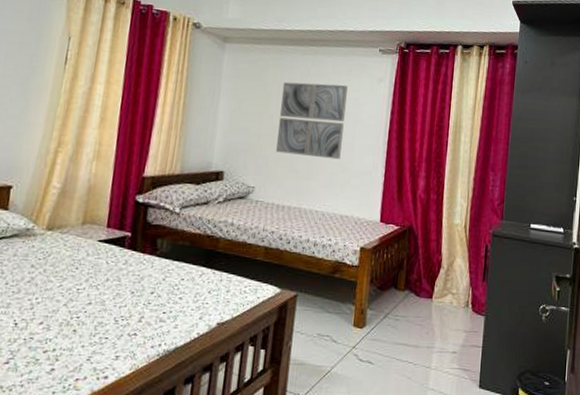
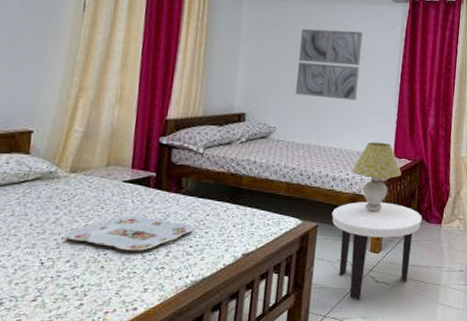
serving tray: none [39,277,167,316] -> present [65,215,193,251]
side table: none [312,270,411,381] -> present [332,202,422,301]
table lamp: none [335,205,389,282] -> present [352,142,402,212]

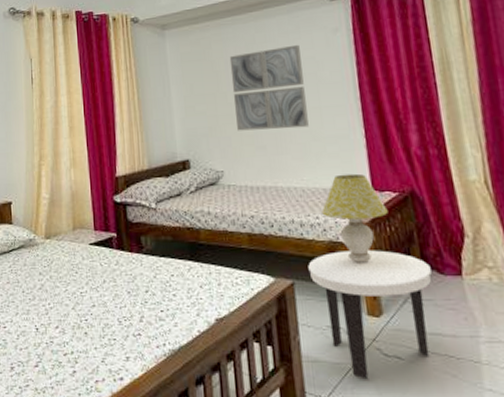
serving tray: present [65,215,193,251] -> none [50,279,161,317]

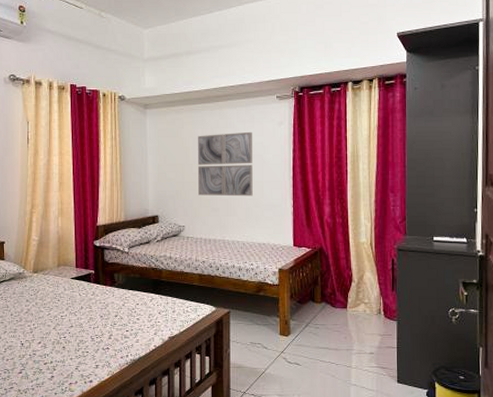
side table: present [308,250,432,380] -> none [241,289,327,380]
table lamp: present [322,173,388,263] -> none [256,233,303,298]

